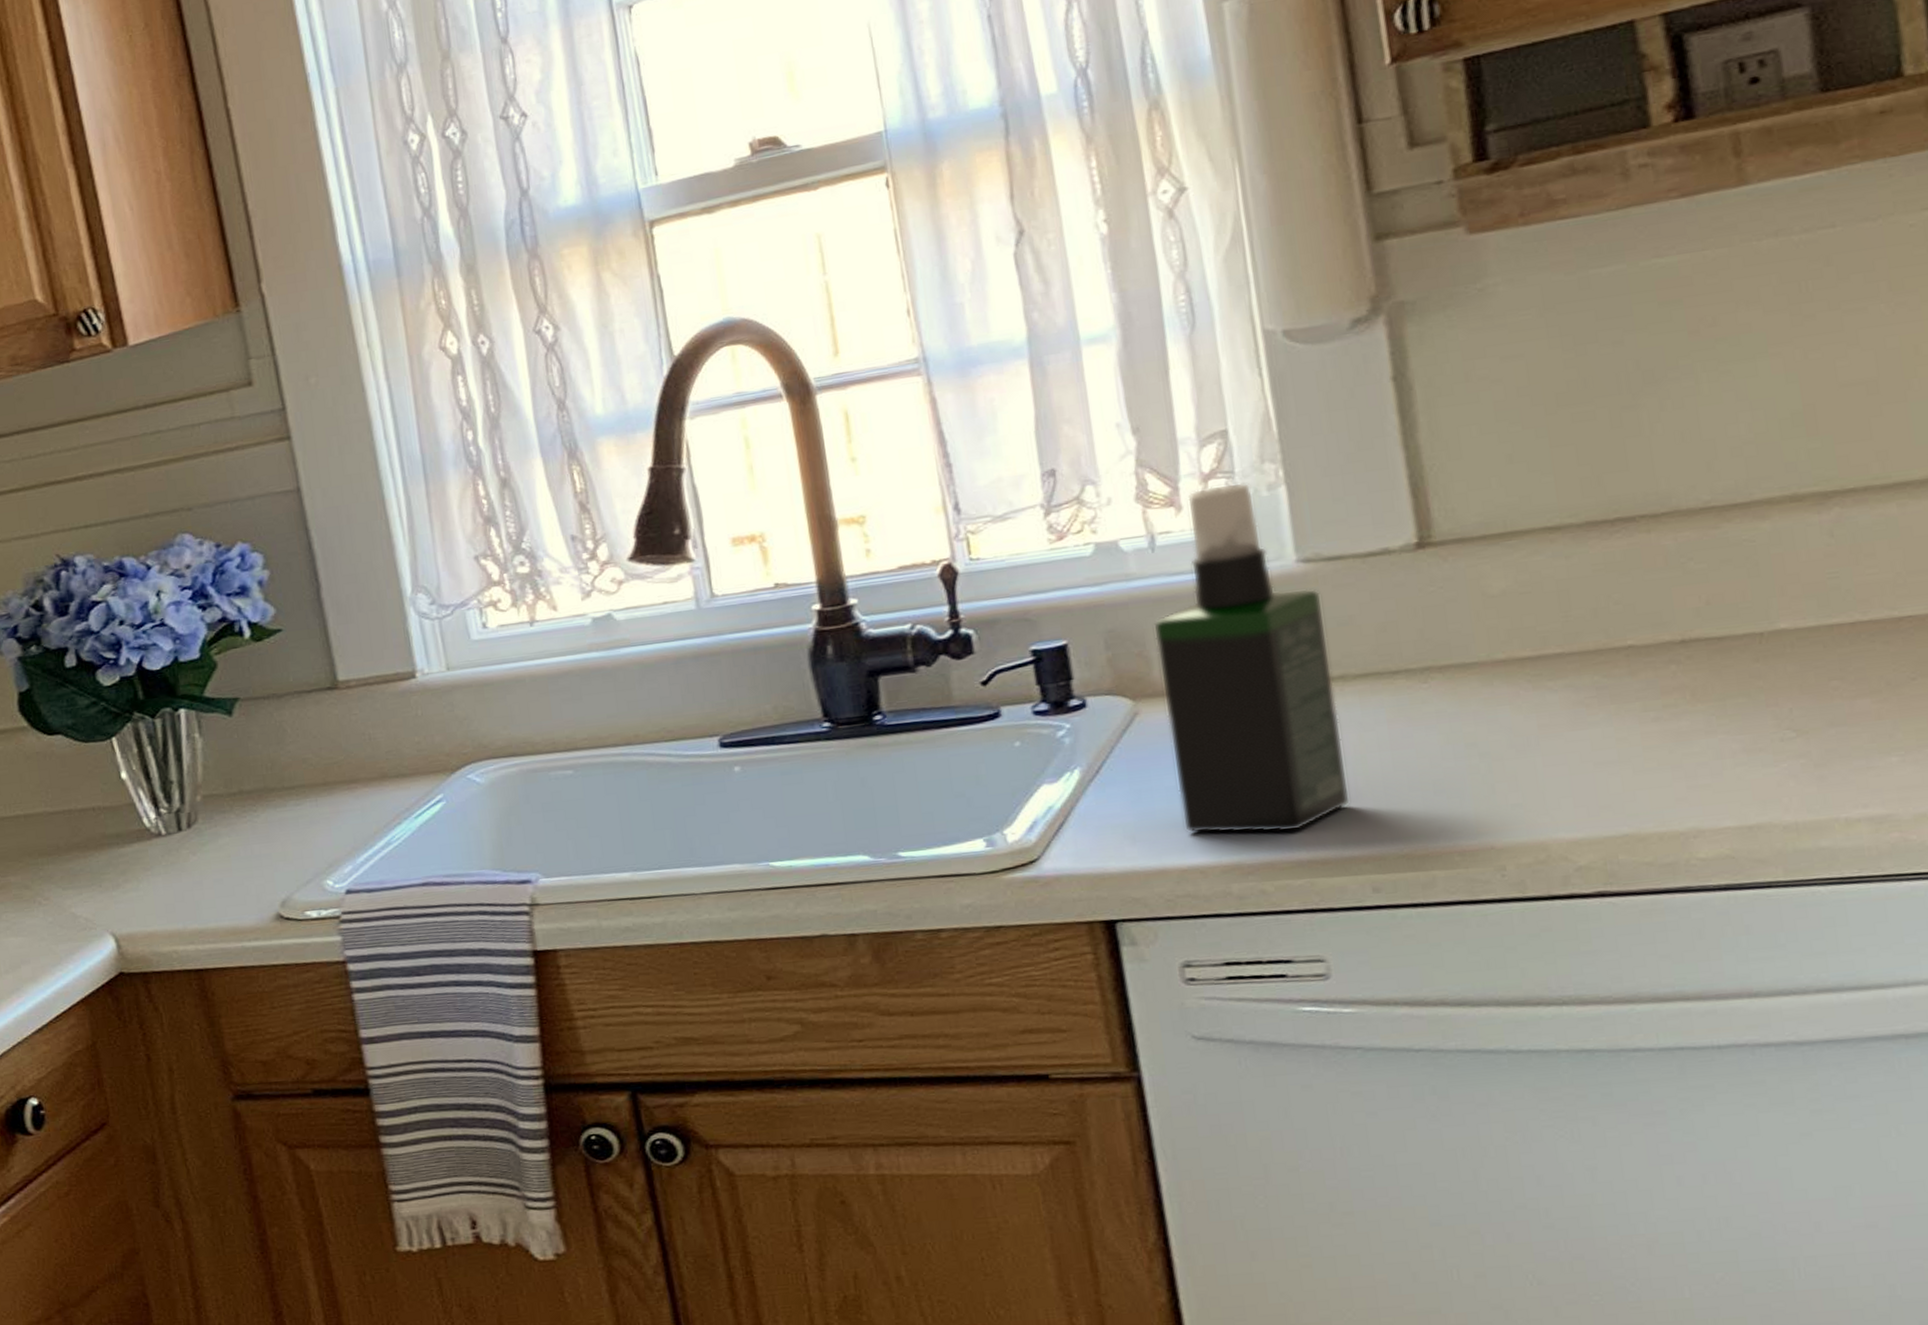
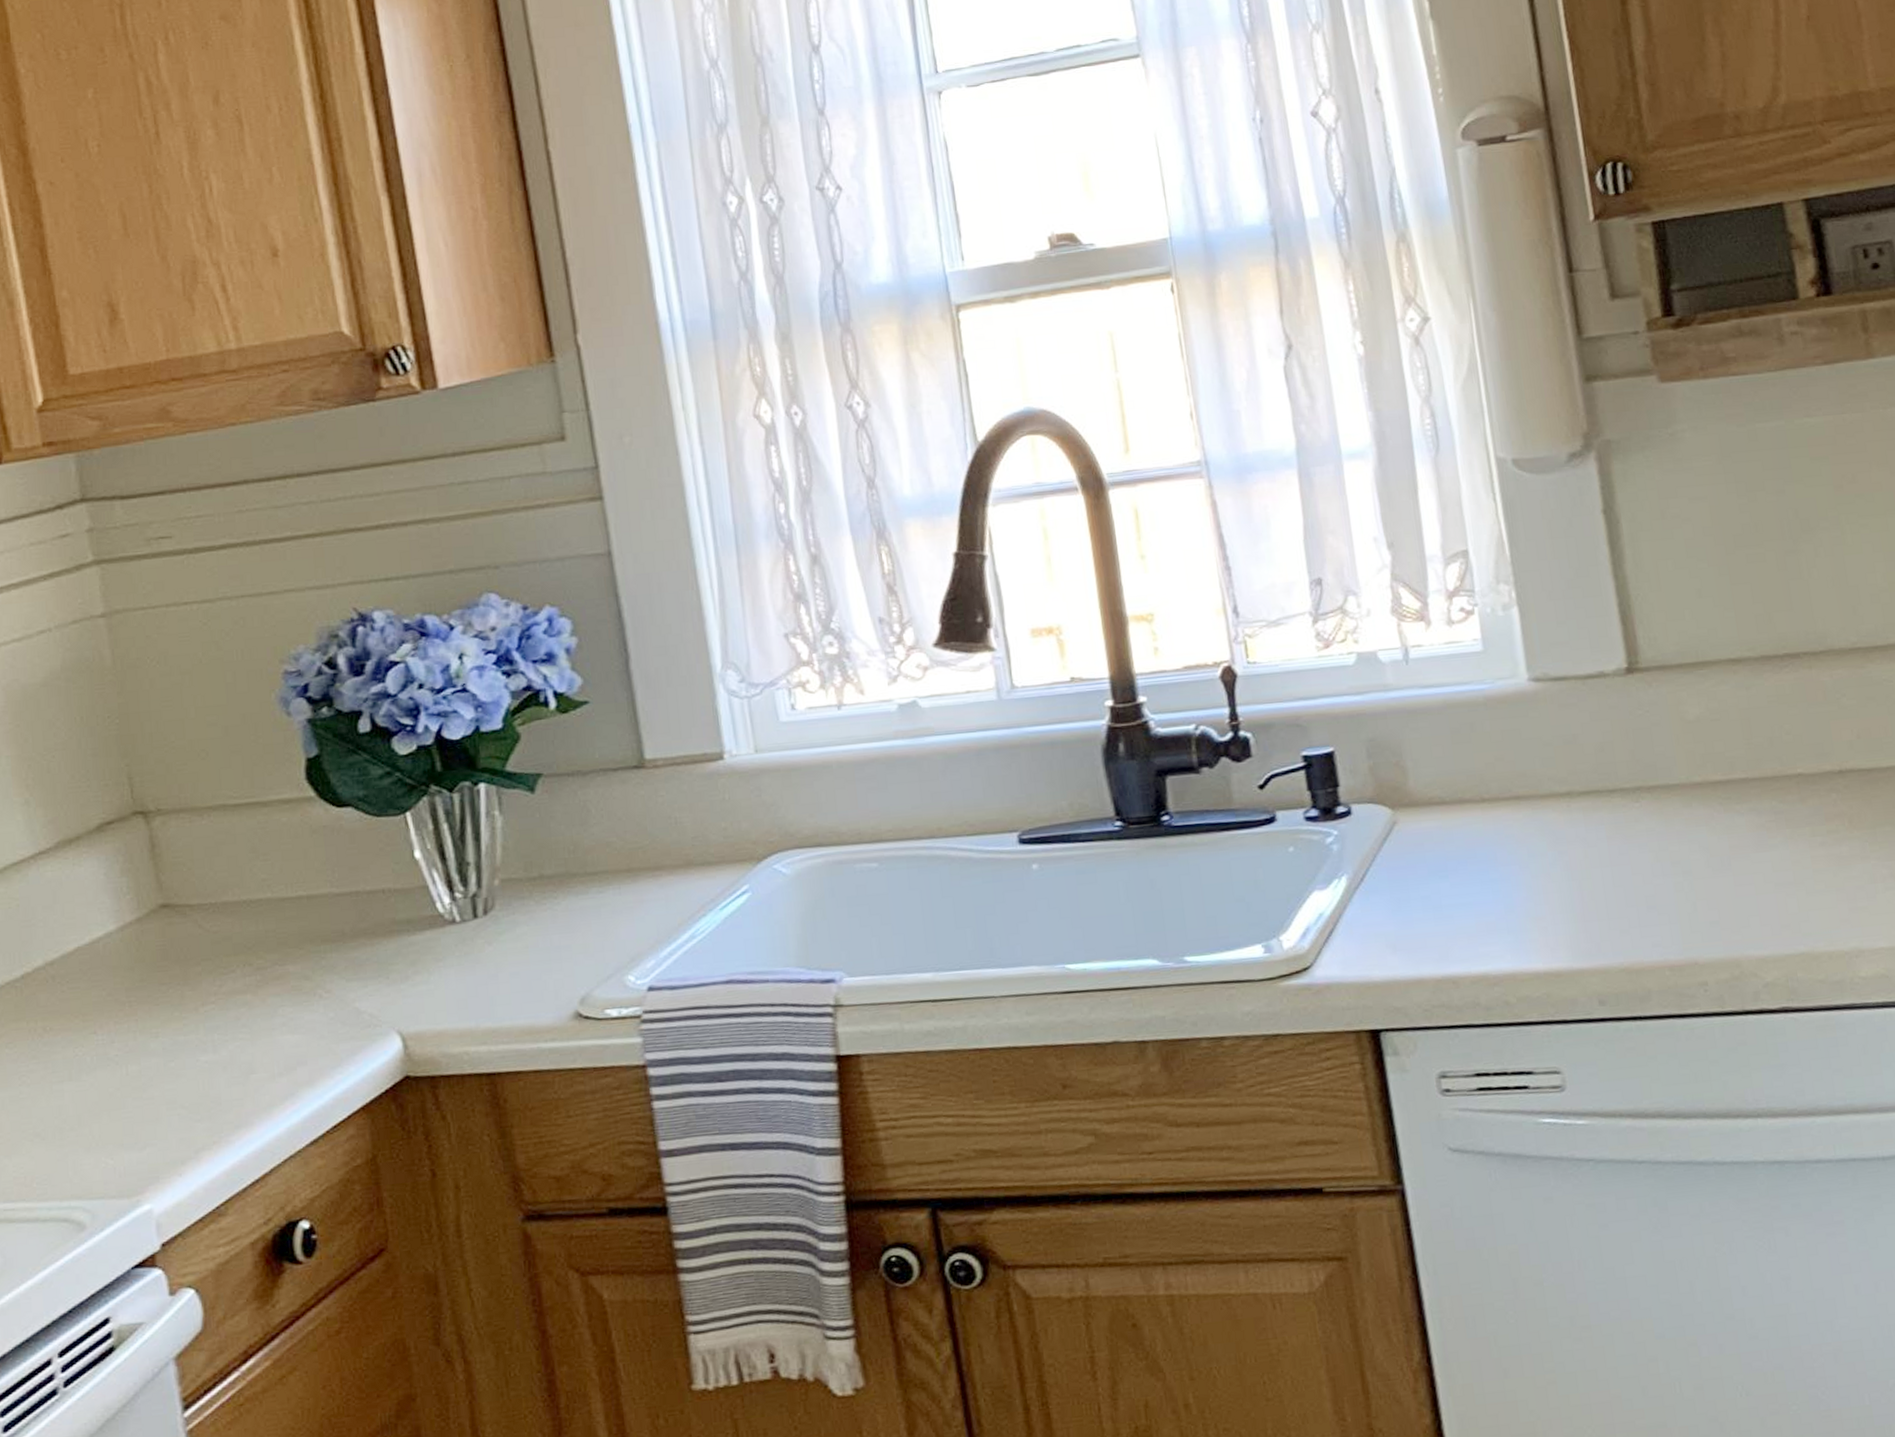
spray bottle: present [1153,483,1351,834] -> none [1408,601,1579,945]

